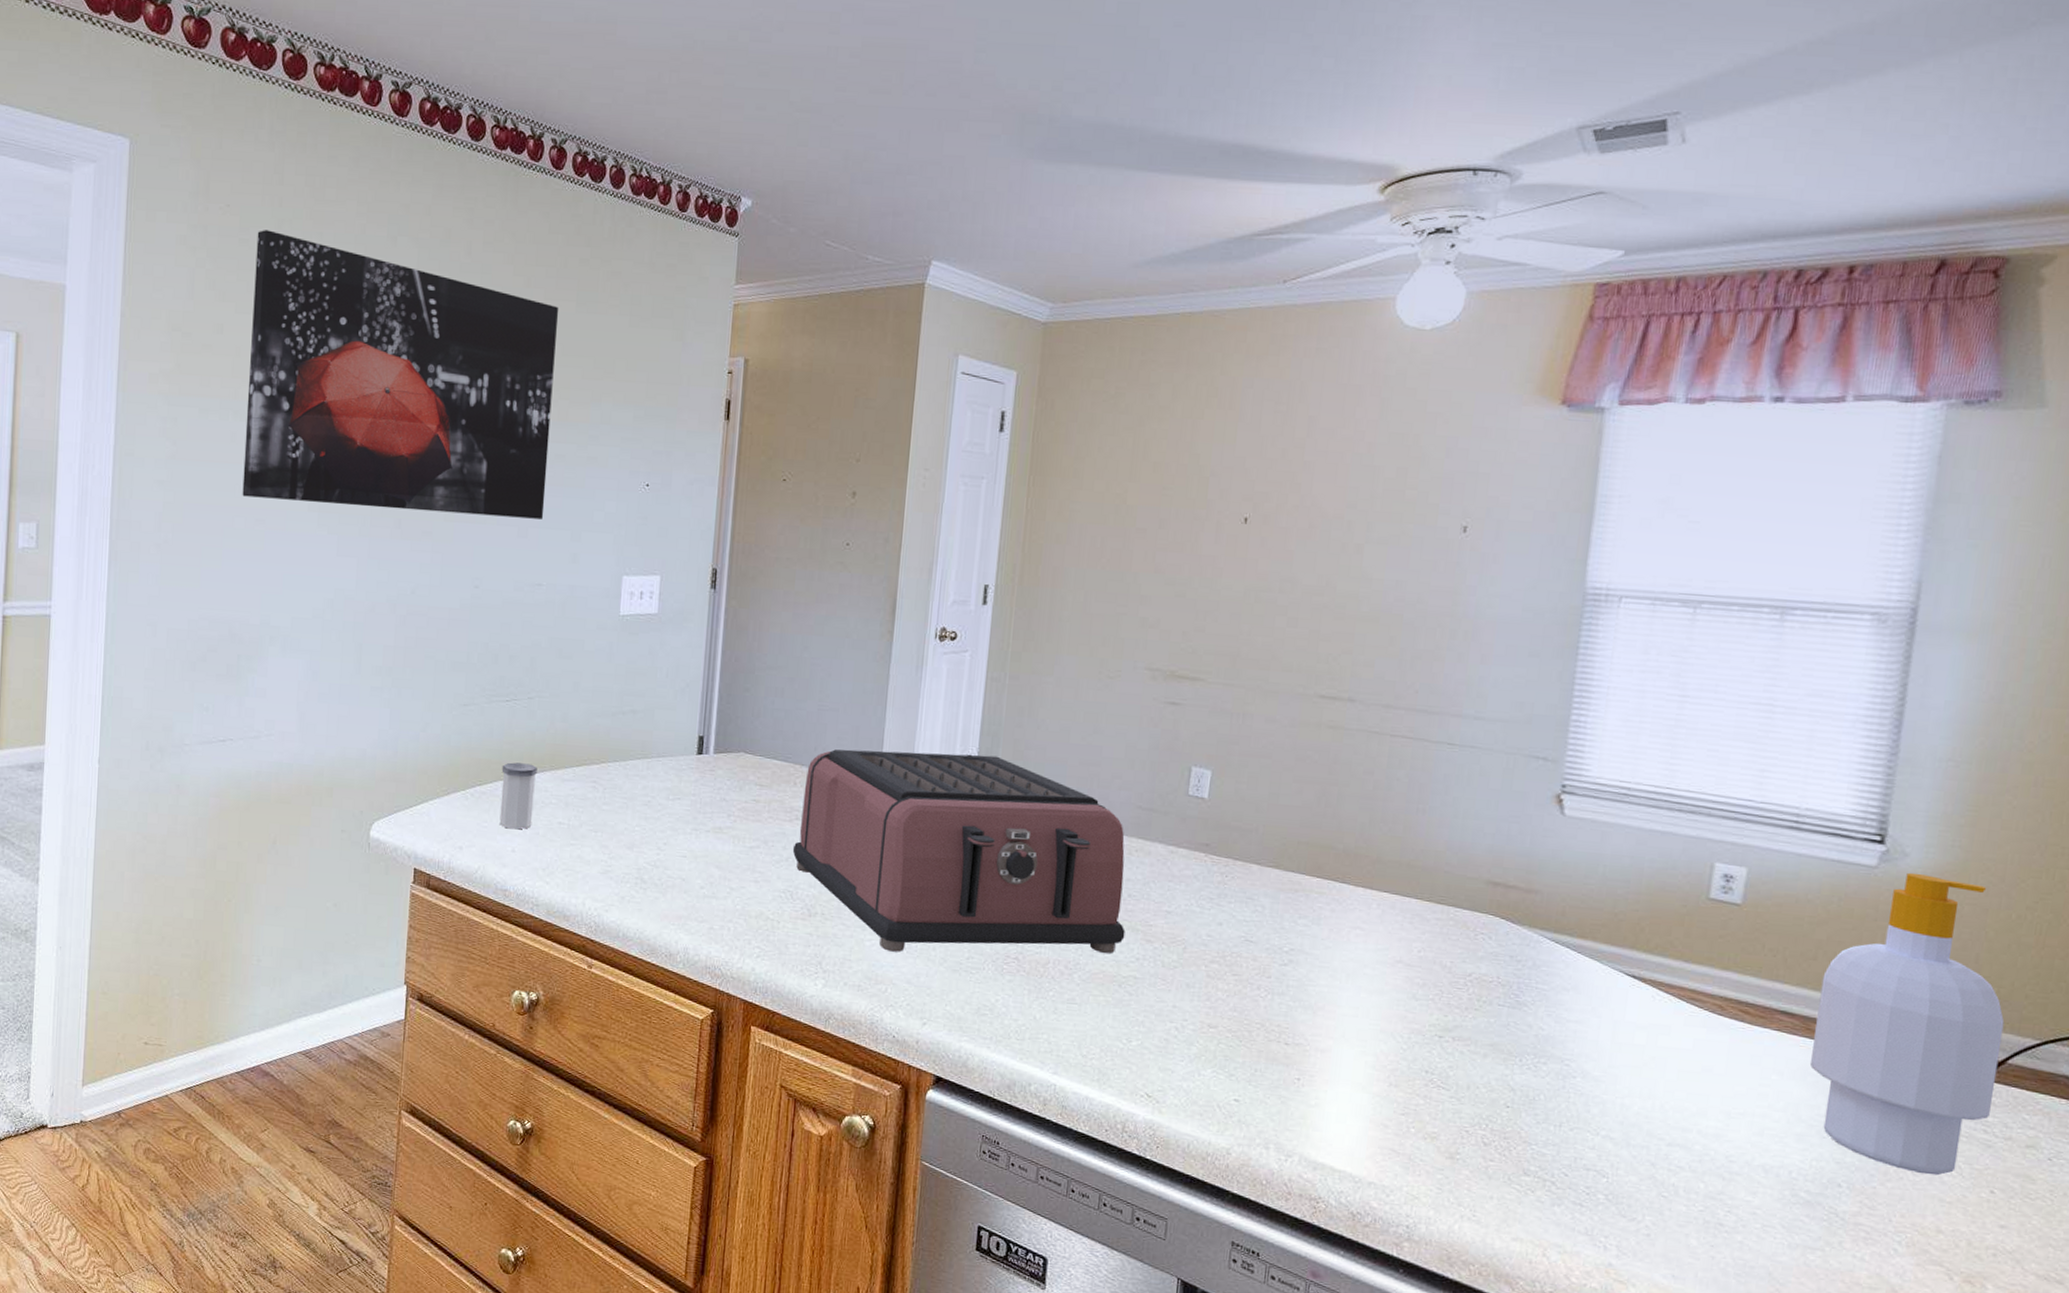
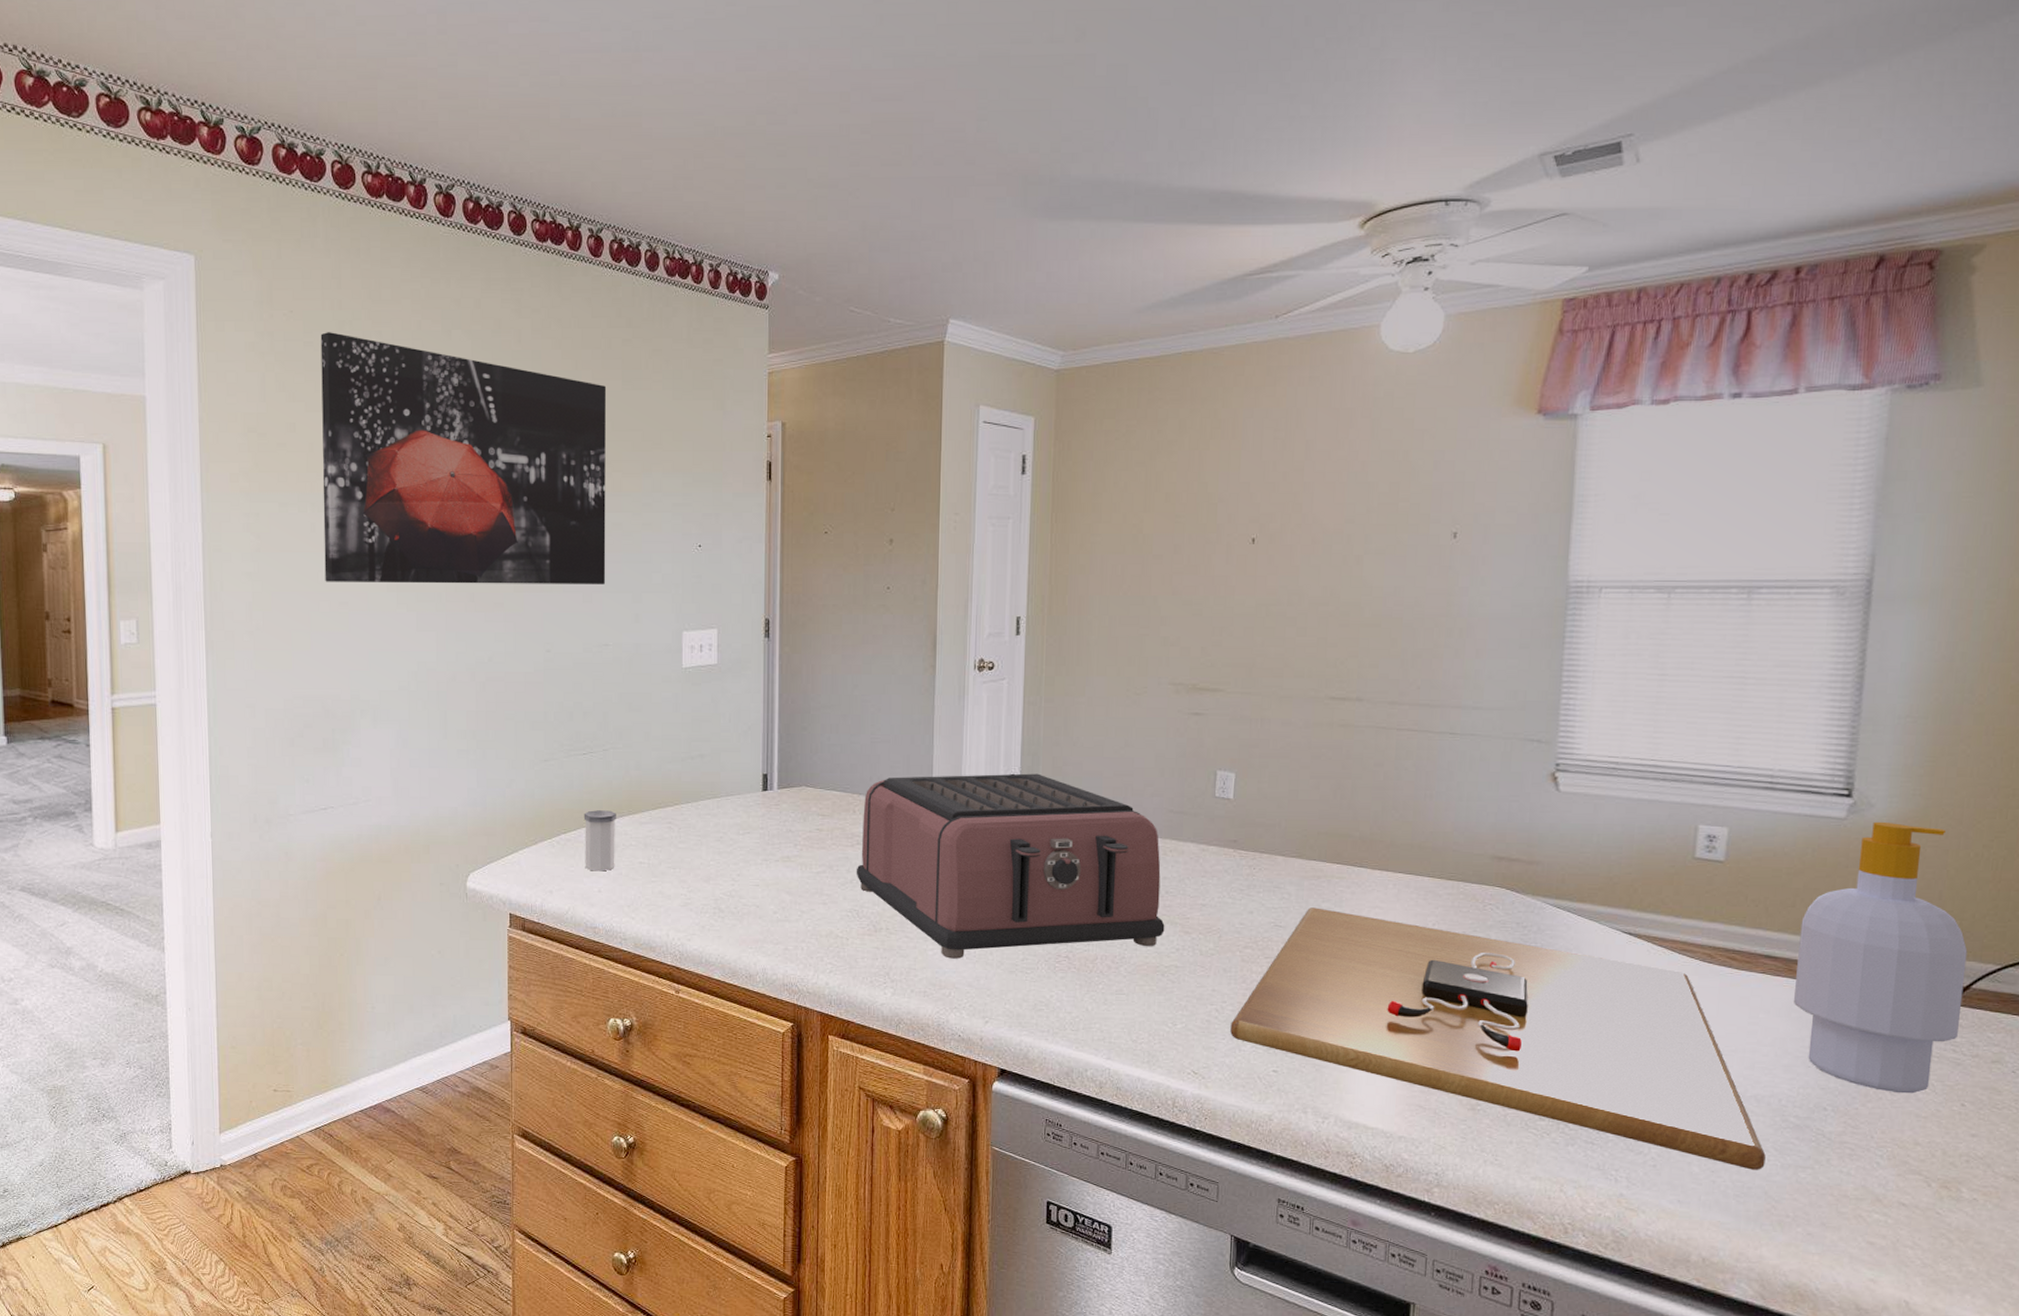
cutting board: none [1190,923,1772,1248] -> present [1230,907,1766,1170]

